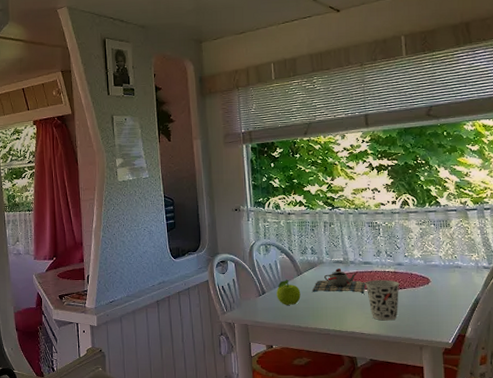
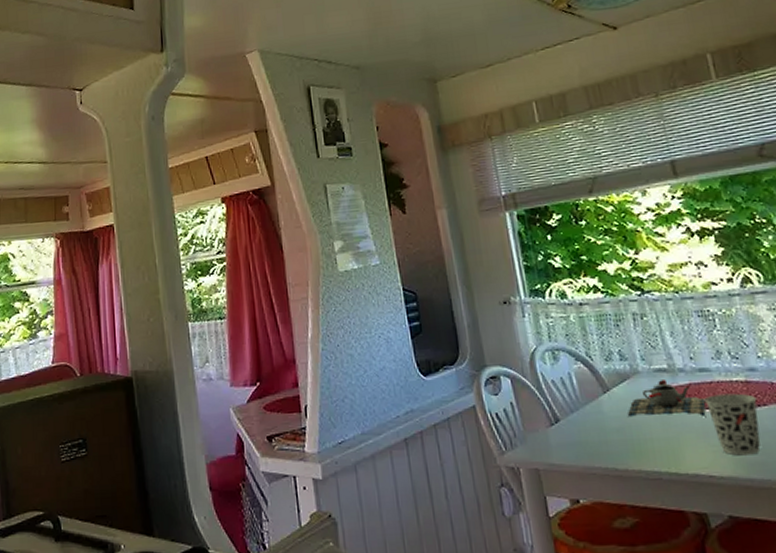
fruit: present [276,279,301,305] -> none [575,399,612,438]

